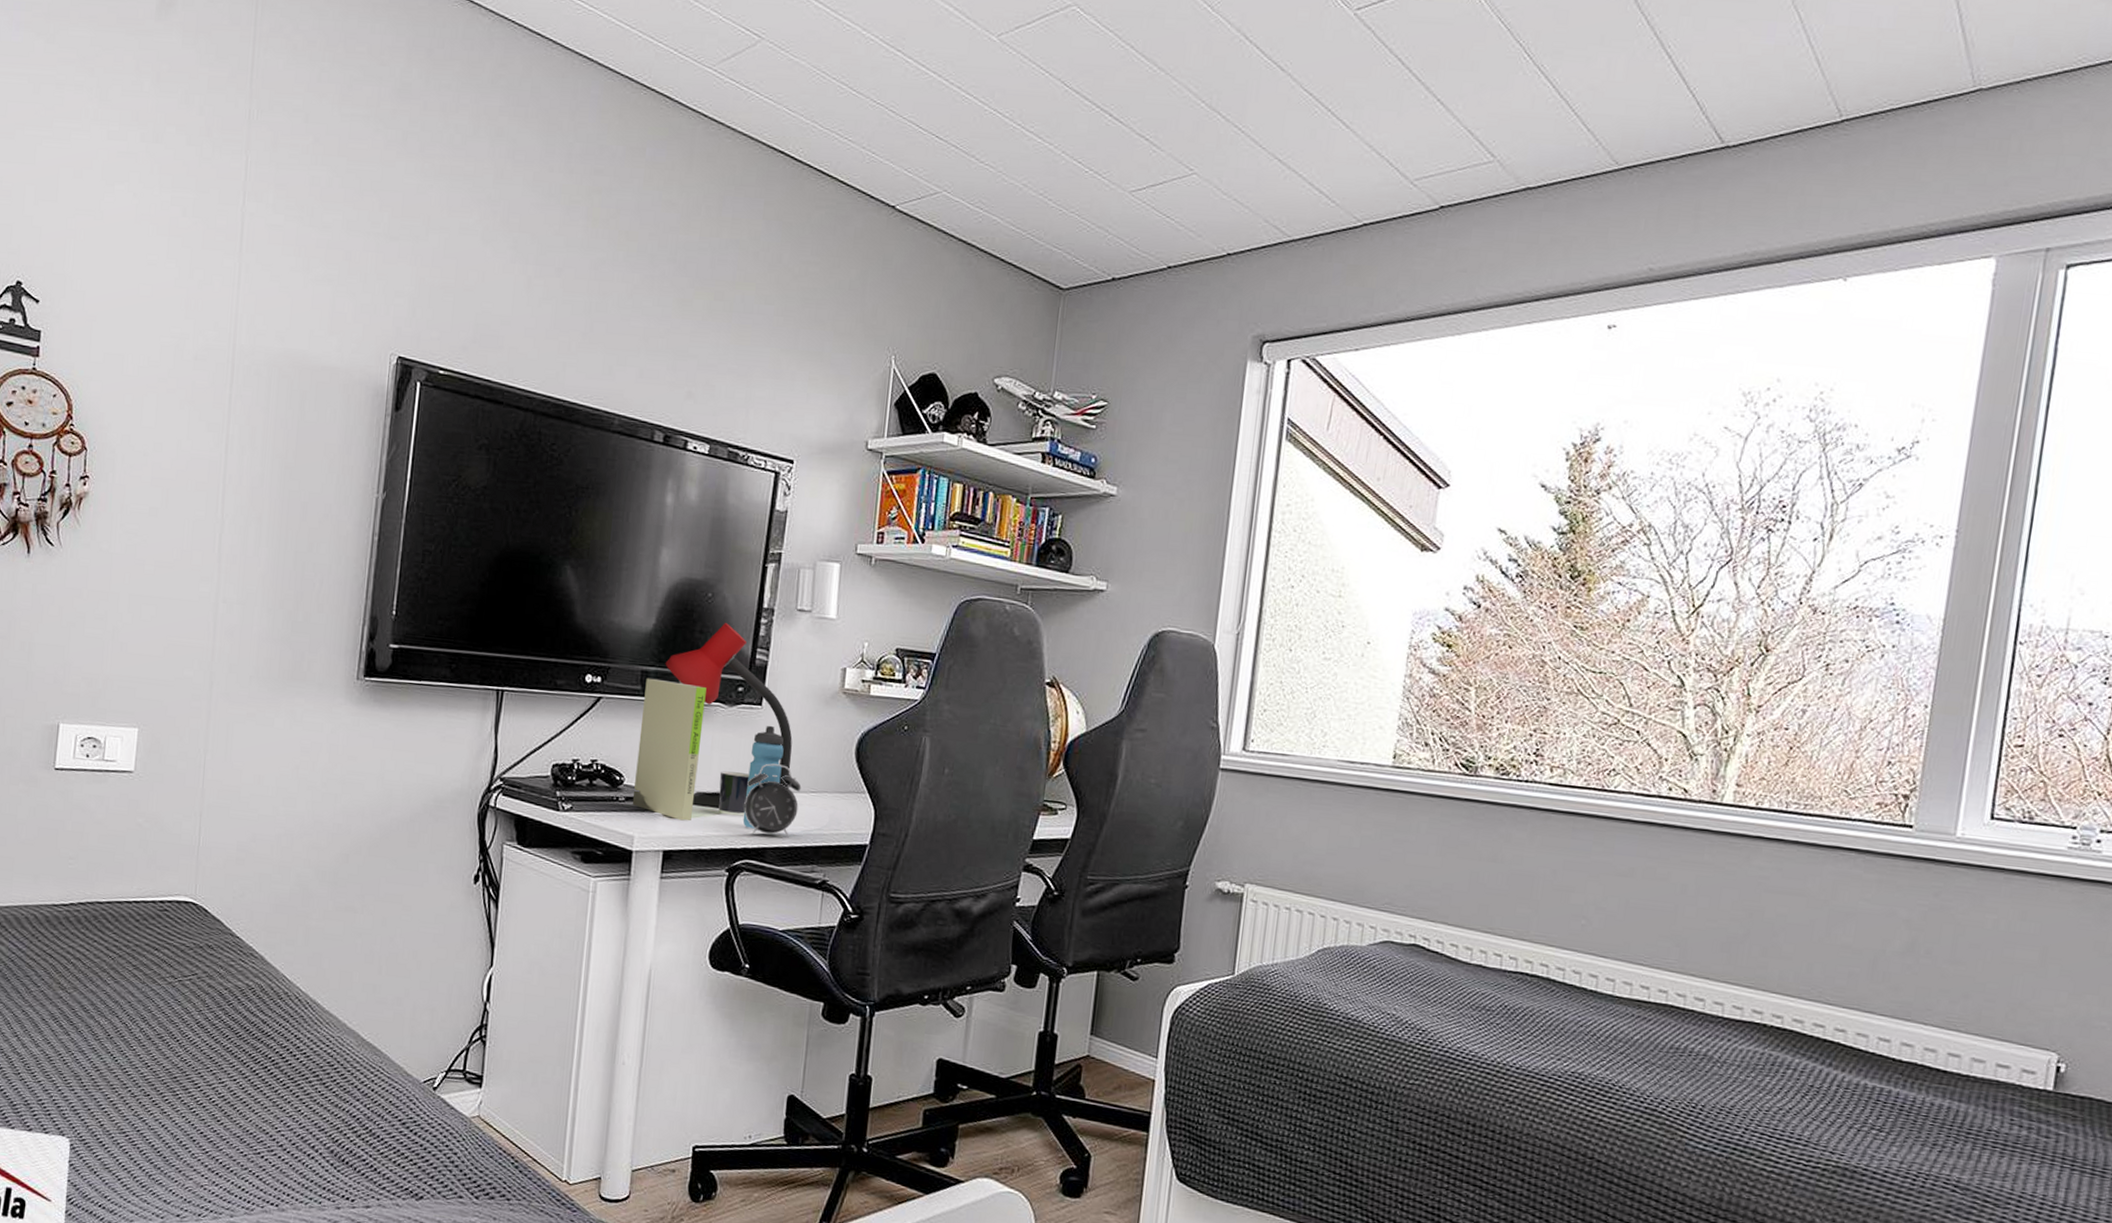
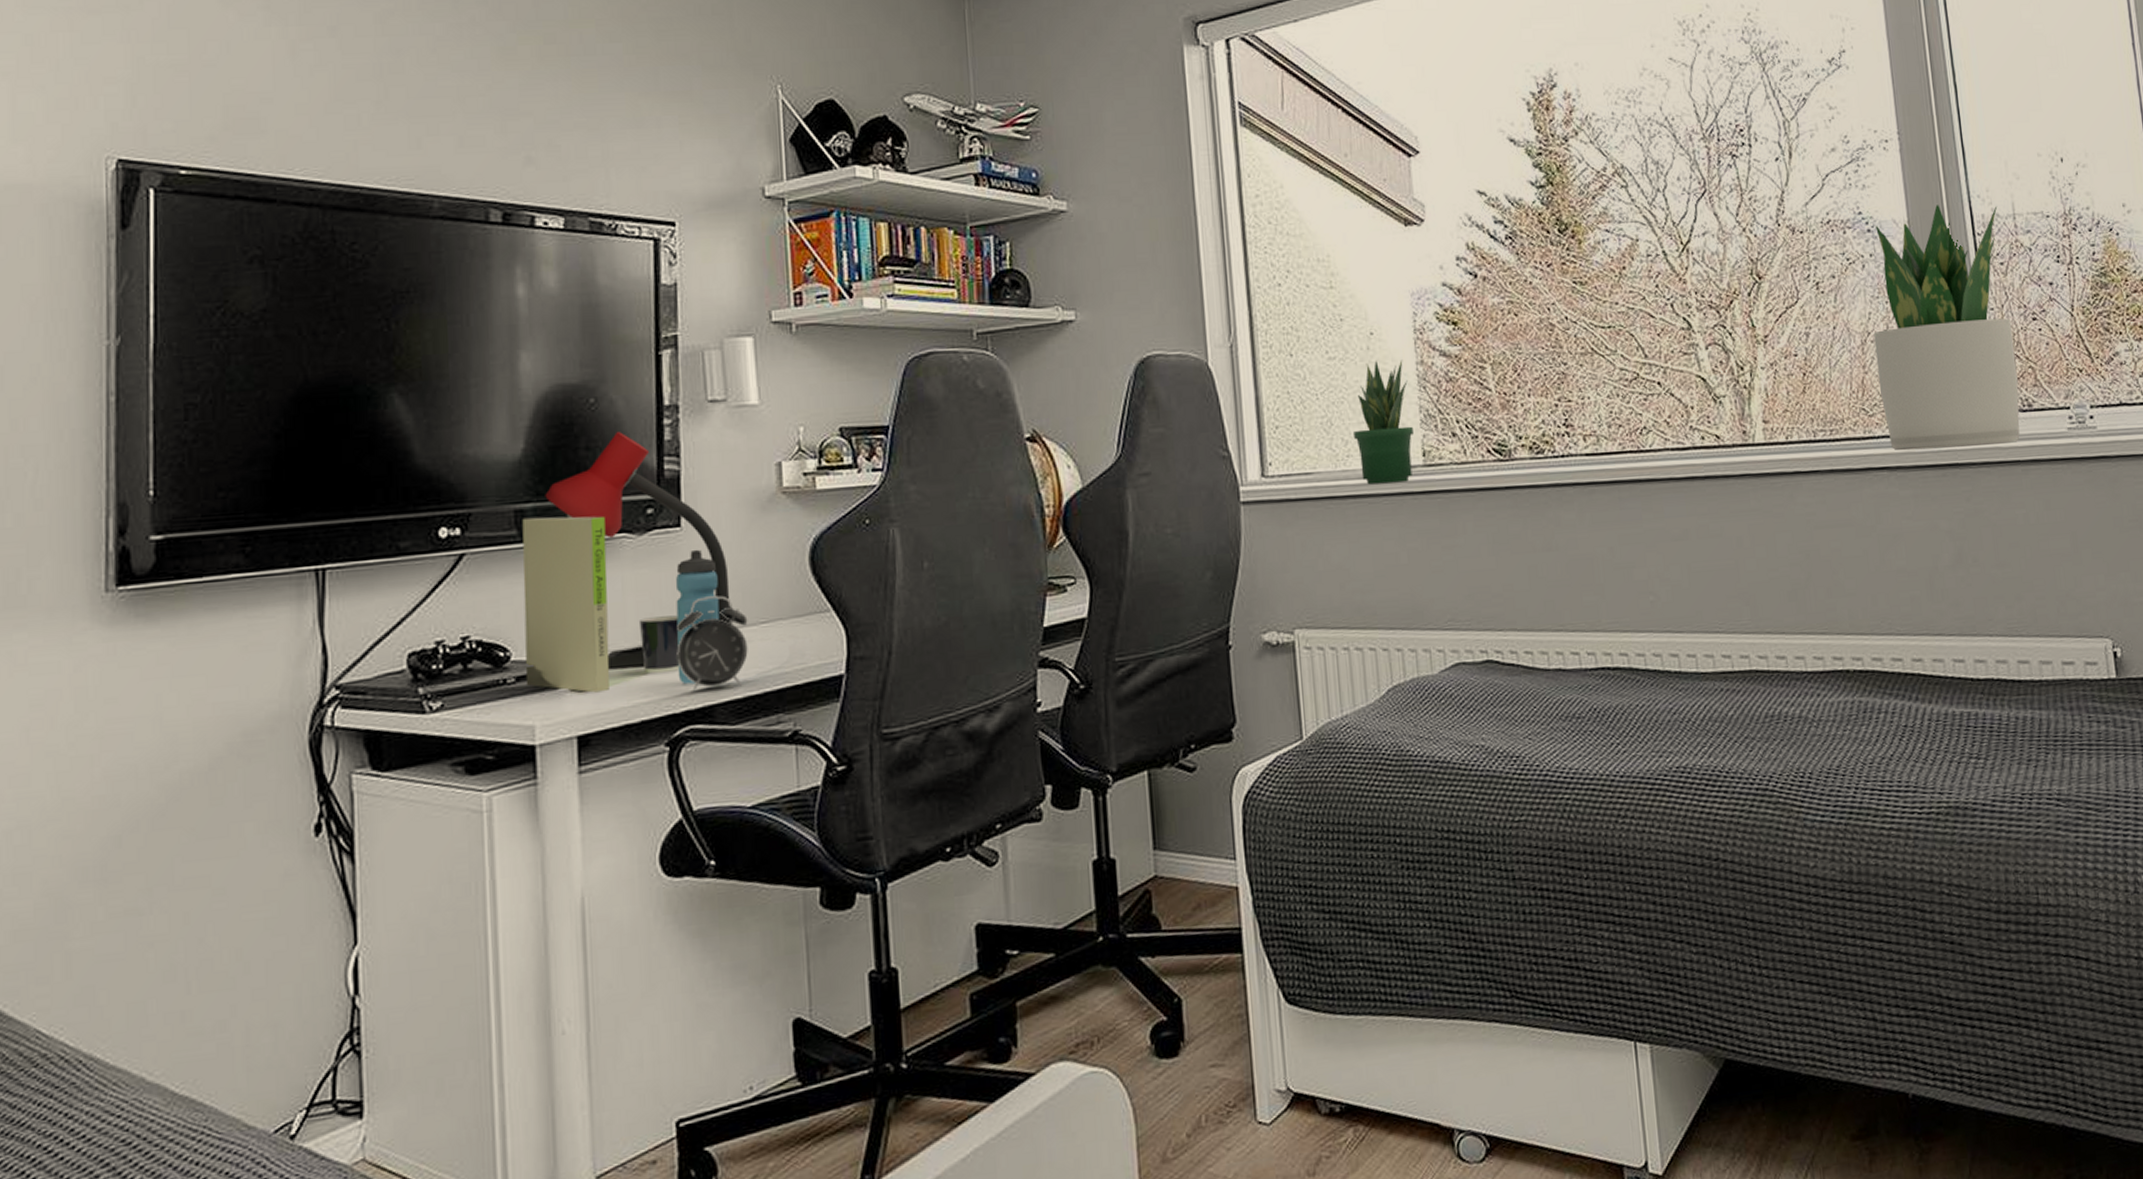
planter: none [1333,668,1393,778] -> present [1354,360,1415,485]
planter: none [1865,608,2051,851] -> present [1873,205,2020,451]

